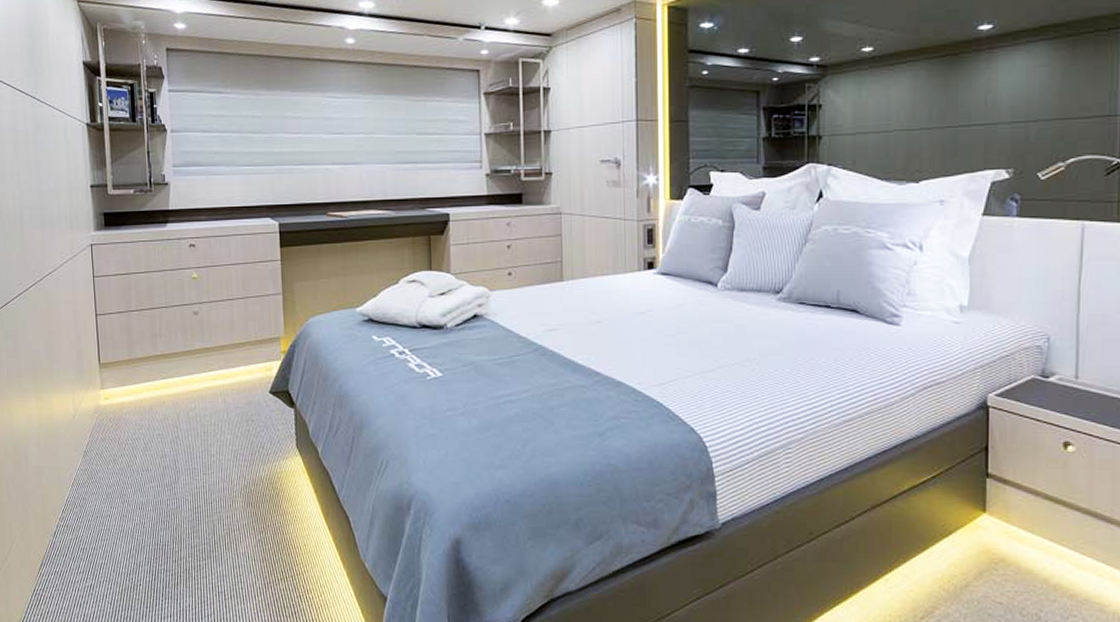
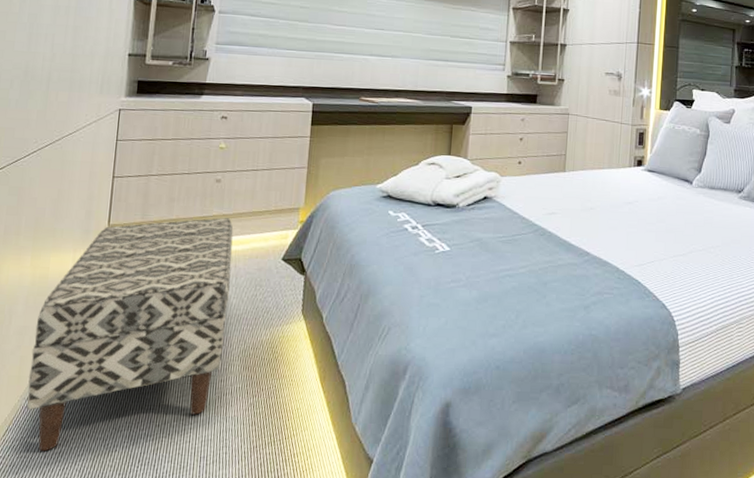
bench: none [50,351,225,585] -> present [26,218,234,452]

